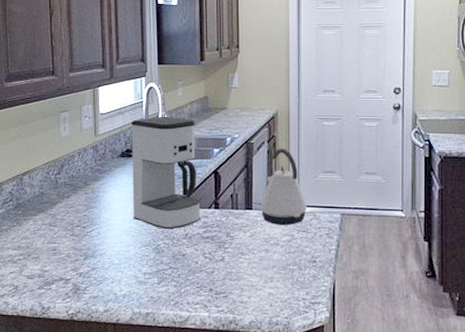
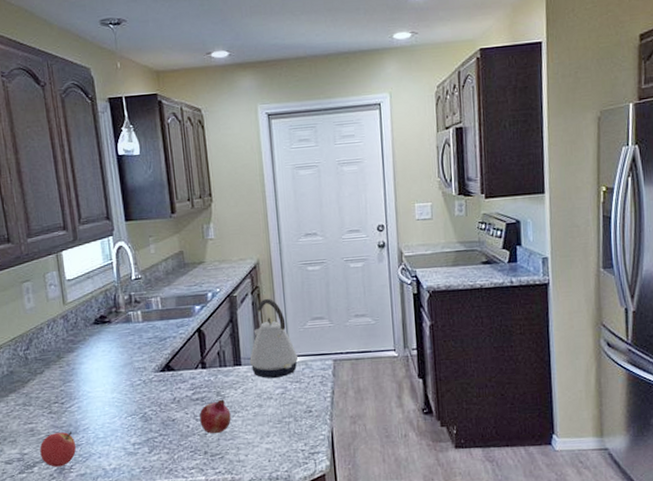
fruit: none [59,254,92,287] -> present [40,432,77,467]
coffee maker: present [131,116,201,230] -> none [102,276,188,396]
fruit: none [209,240,238,273] -> present [200,399,231,434]

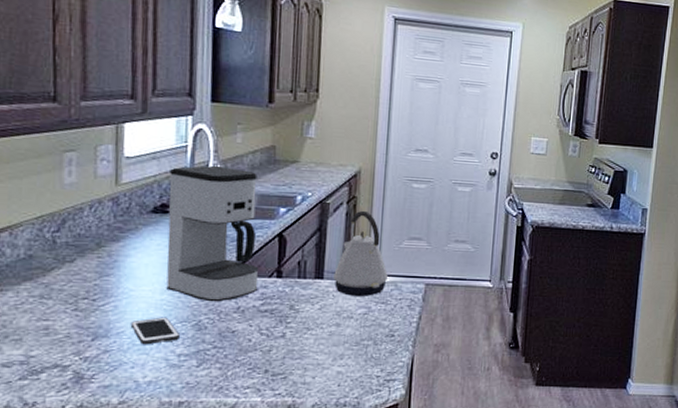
fruit: present [40,432,77,467] -> none [53,334,104,375]
cell phone: none [92,412,132,438] -> present [130,317,180,345]
coffee maker: none [102,276,188,396] -> present [166,165,259,302]
fruit: present [200,399,231,434] -> none [265,313,303,352]

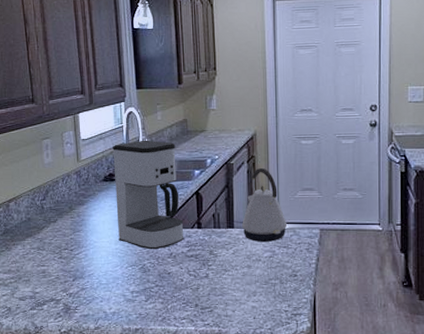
cell phone: present [130,317,180,345] -> none [97,262,131,284]

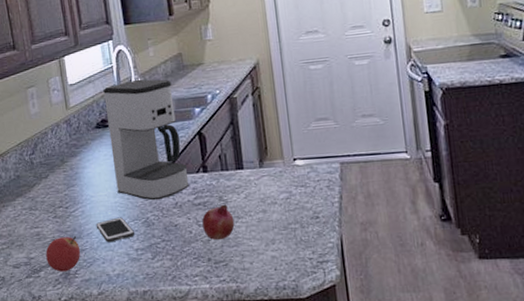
fruit: none [50,276,82,307] -> present [46,236,81,272]
cell phone: none [97,262,131,284] -> present [96,217,134,243]
fruit: none [193,258,222,289] -> present [202,204,235,240]
kettle: present [242,167,288,242] -> none [252,99,303,183]

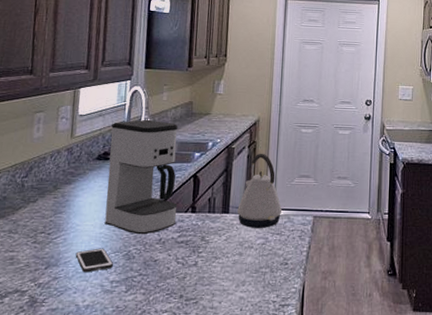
fruit: present [46,236,81,272] -> none [14,264,54,299]
fruit: present [202,204,235,240] -> none [181,244,212,278]
kettle: none [252,99,303,183] -> present [237,153,283,228]

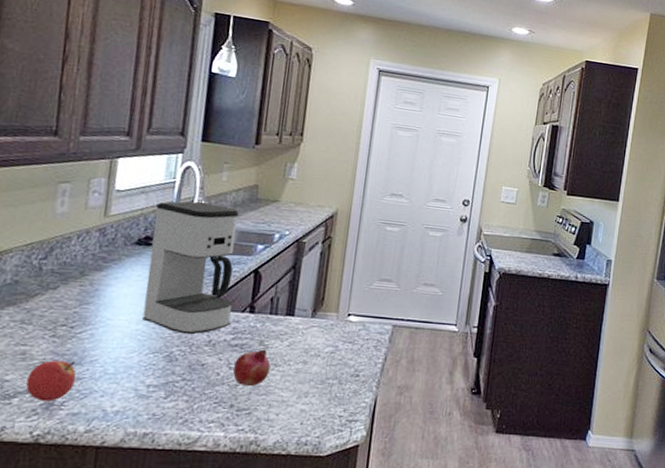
fruit: none [14,264,54,299] -> present [26,360,77,402]
cell phone: present [75,248,113,273] -> none [104,346,151,374]
fruit: none [181,244,212,278] -> present [233,349,271,387]
kettle: present [237,153,283,228] -> none [304,250,357,335]

